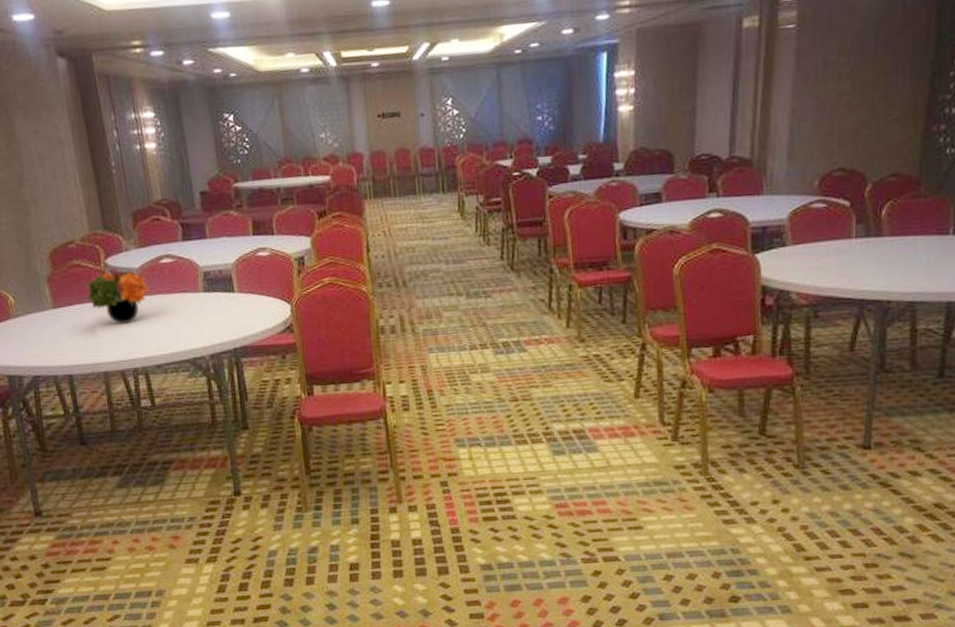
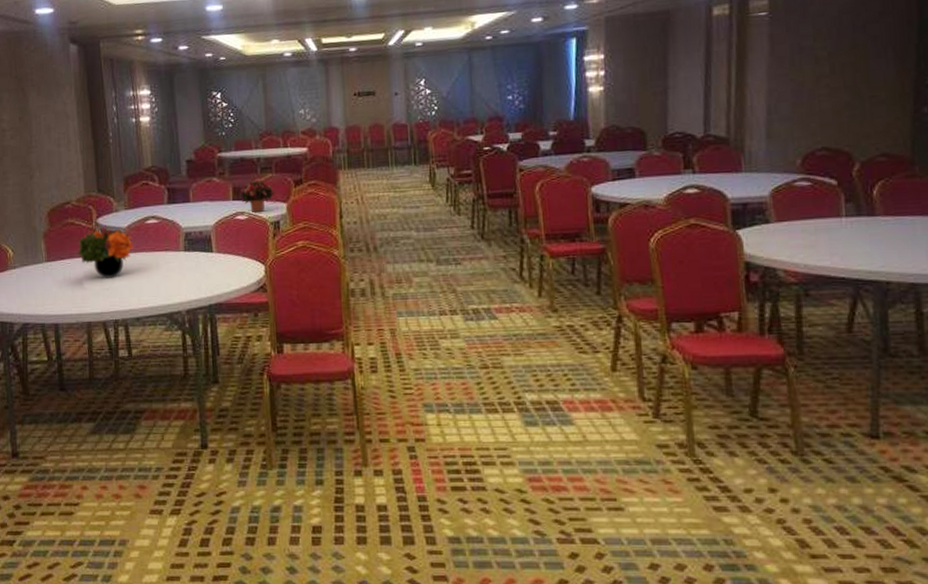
bouquet: none [260,212,297,248] -> present [240,180,274,212]

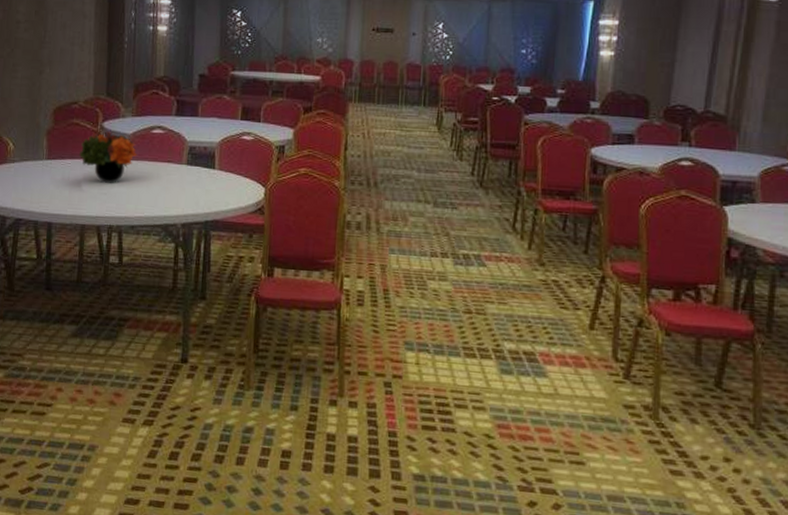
bouquet: present [240,180,274,212] -> none [248,102,283,135]

